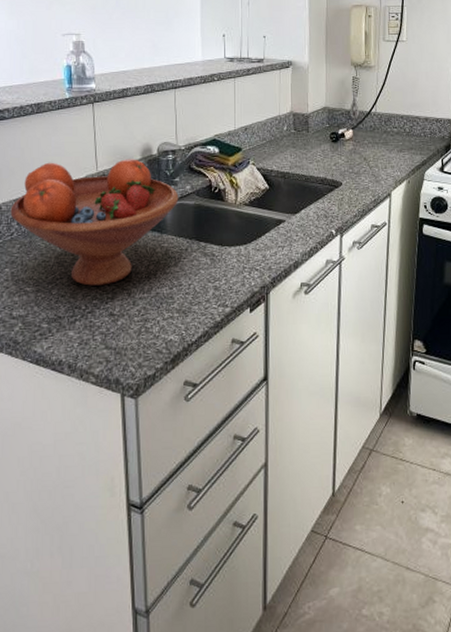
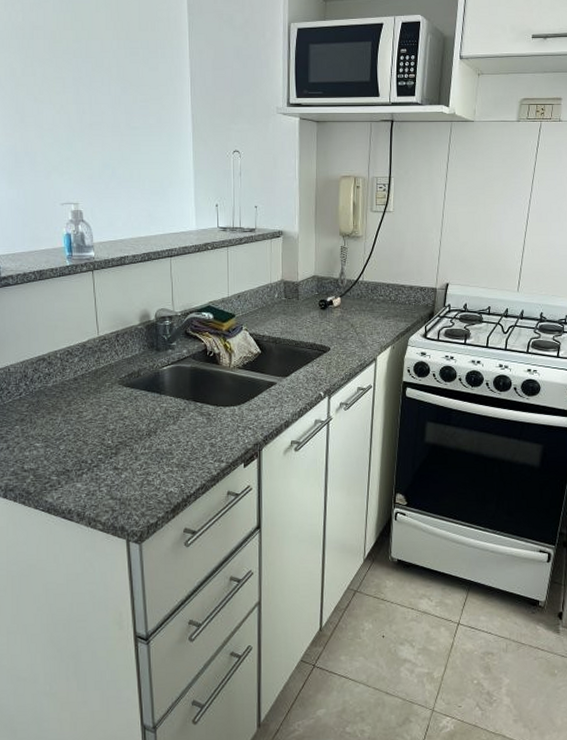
fruit bowl: present [10,159,179,286] -> none [18,324,176,442]

